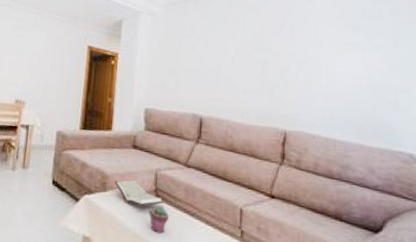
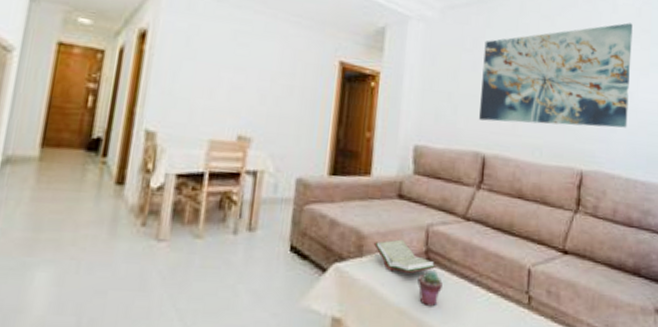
wall art: none [197,11,328,96] -> present [479,22,633,128]

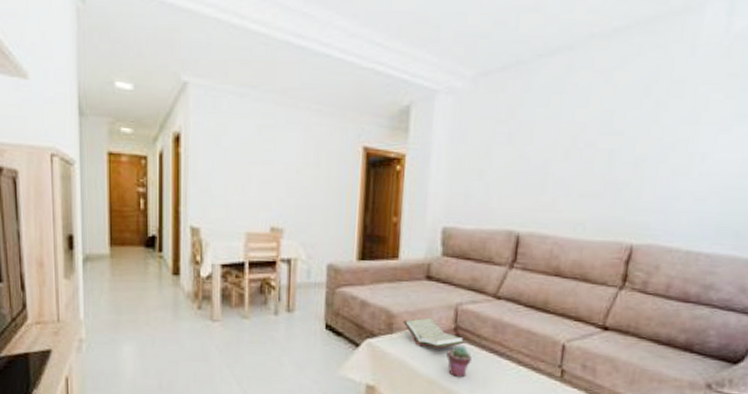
wall art: present [479,22,633,128] -> none [514,67,717,198]

